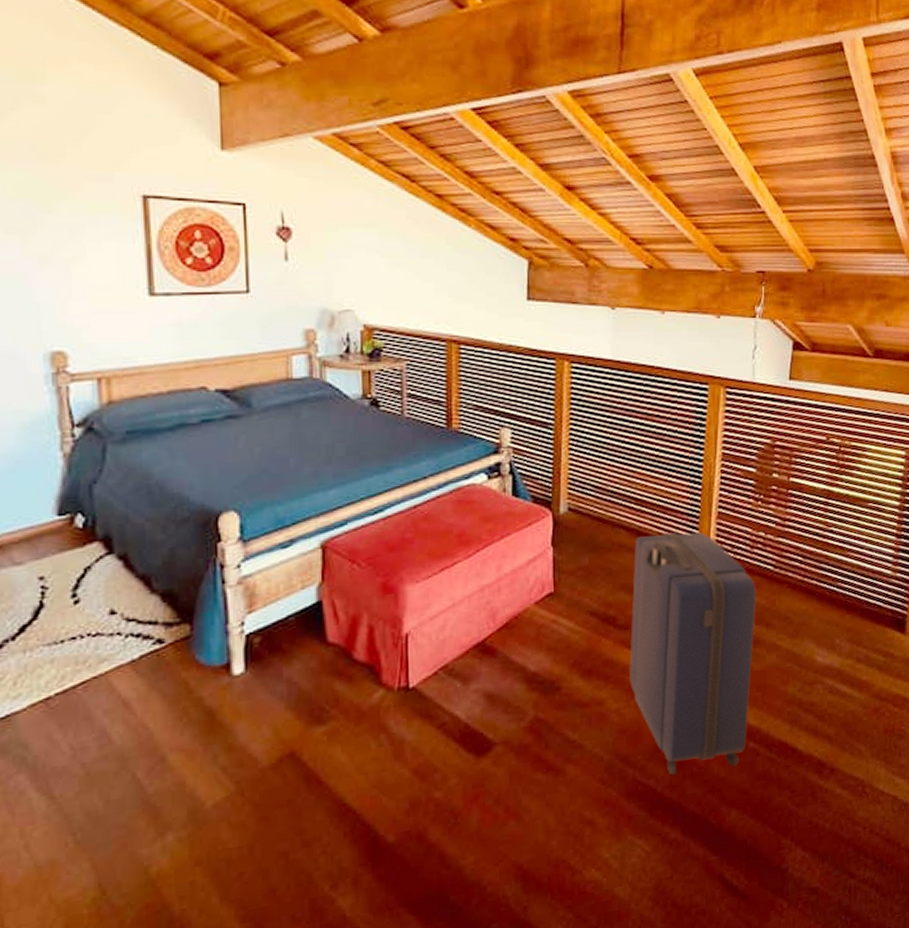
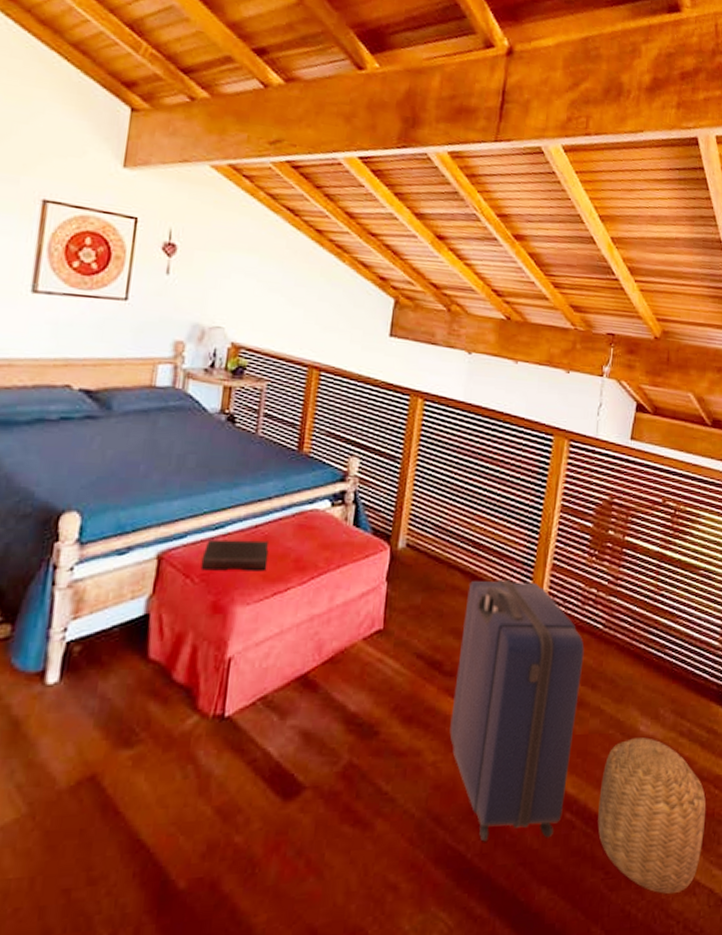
book: none [365,519,431,555] -> present [200,539,269,571]
basket: none [781,667,887,805] -> present [597,737,706,895]

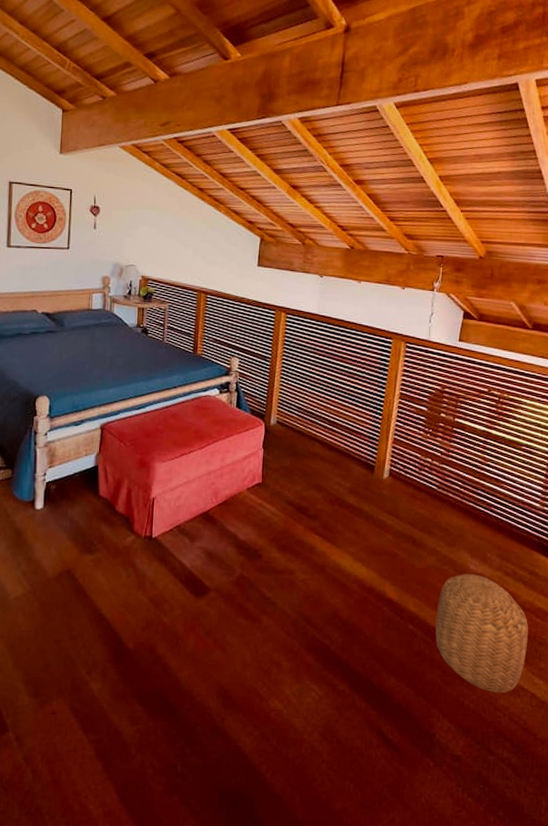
book: present [200,539,269,571] -> none [130,416,176,439]
suitcase: present [449,578,585,842] -> none [315,448,422,642]

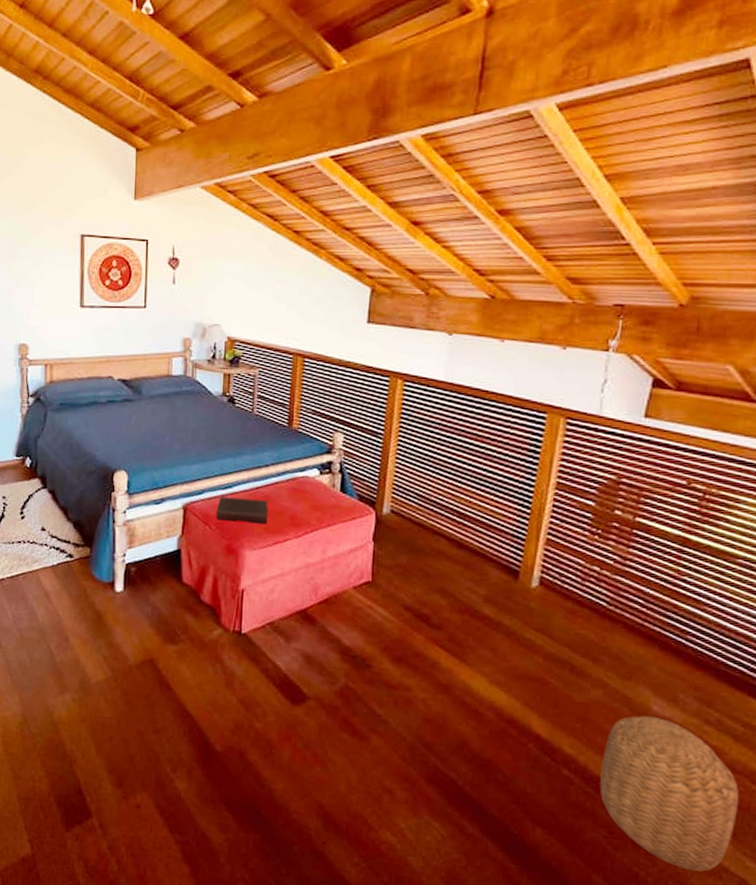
book: none [130,416,176,439] -> present [216,496,269,523]

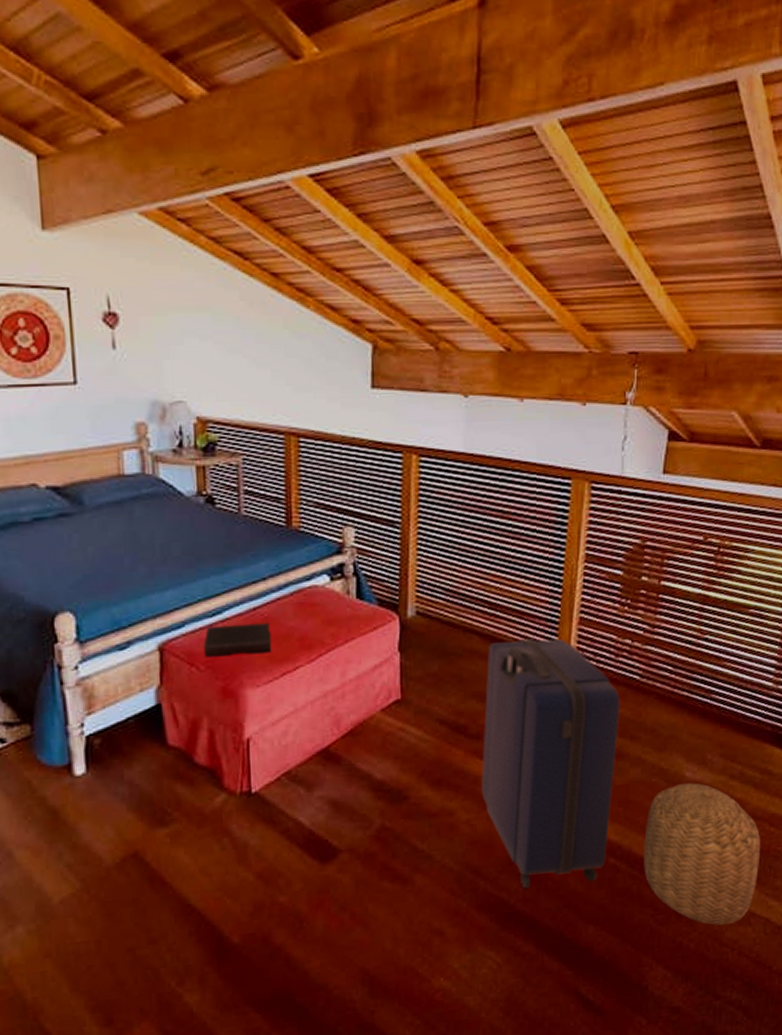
suitcase: none [438,548,585,787] -> present [481,637,620,889]

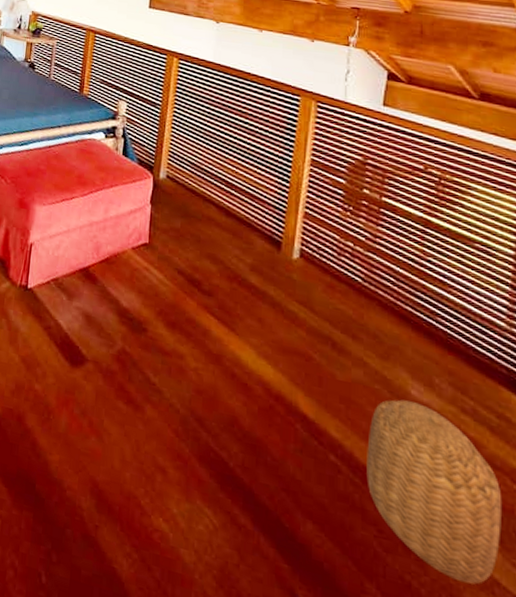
book: present [203,622,272,658] -> none [11,152,59,181]
suitcase: present [481,637,620,889] -> none [209,215,343,474]

